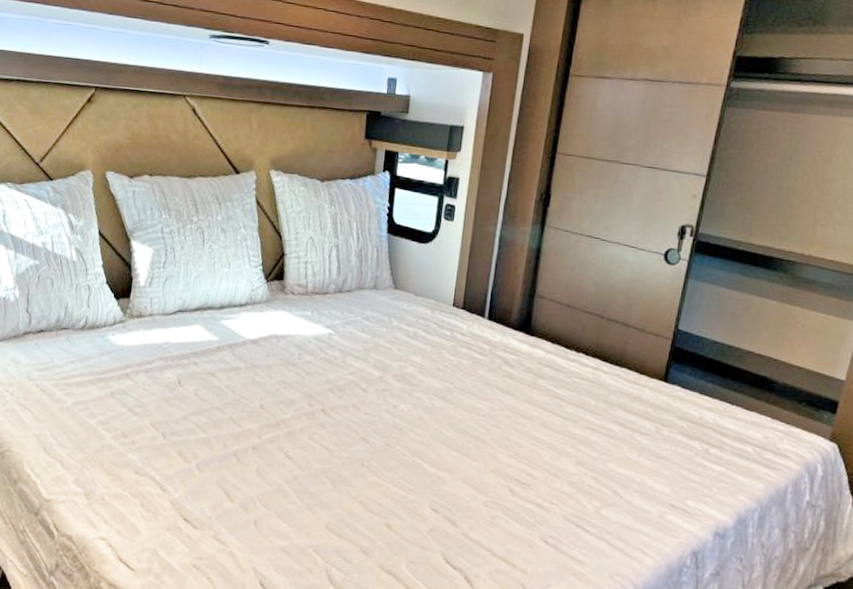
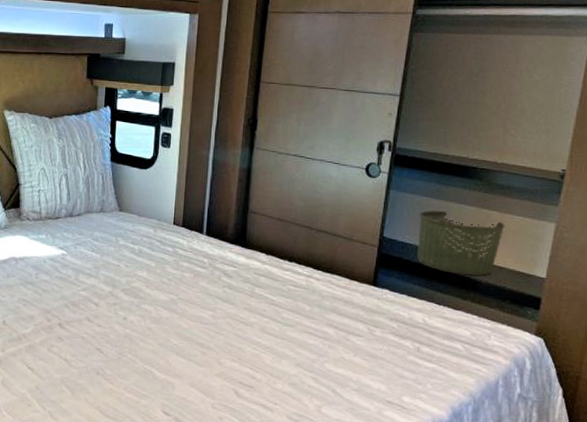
basket: none [712,303,807,376] -> present [417,210,505,276]

